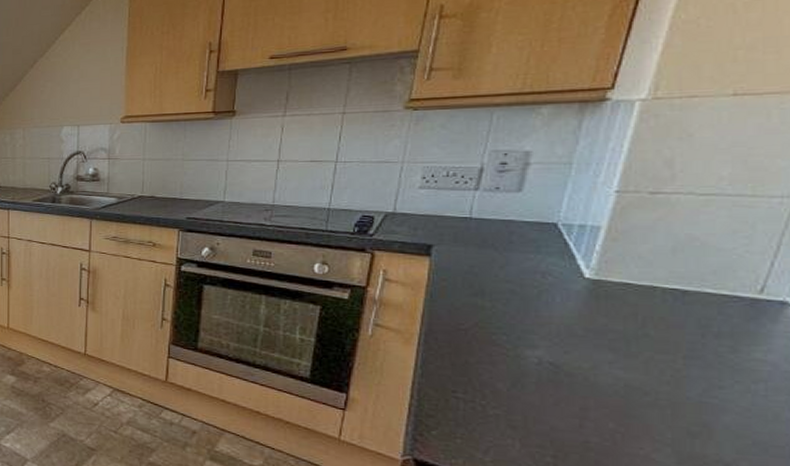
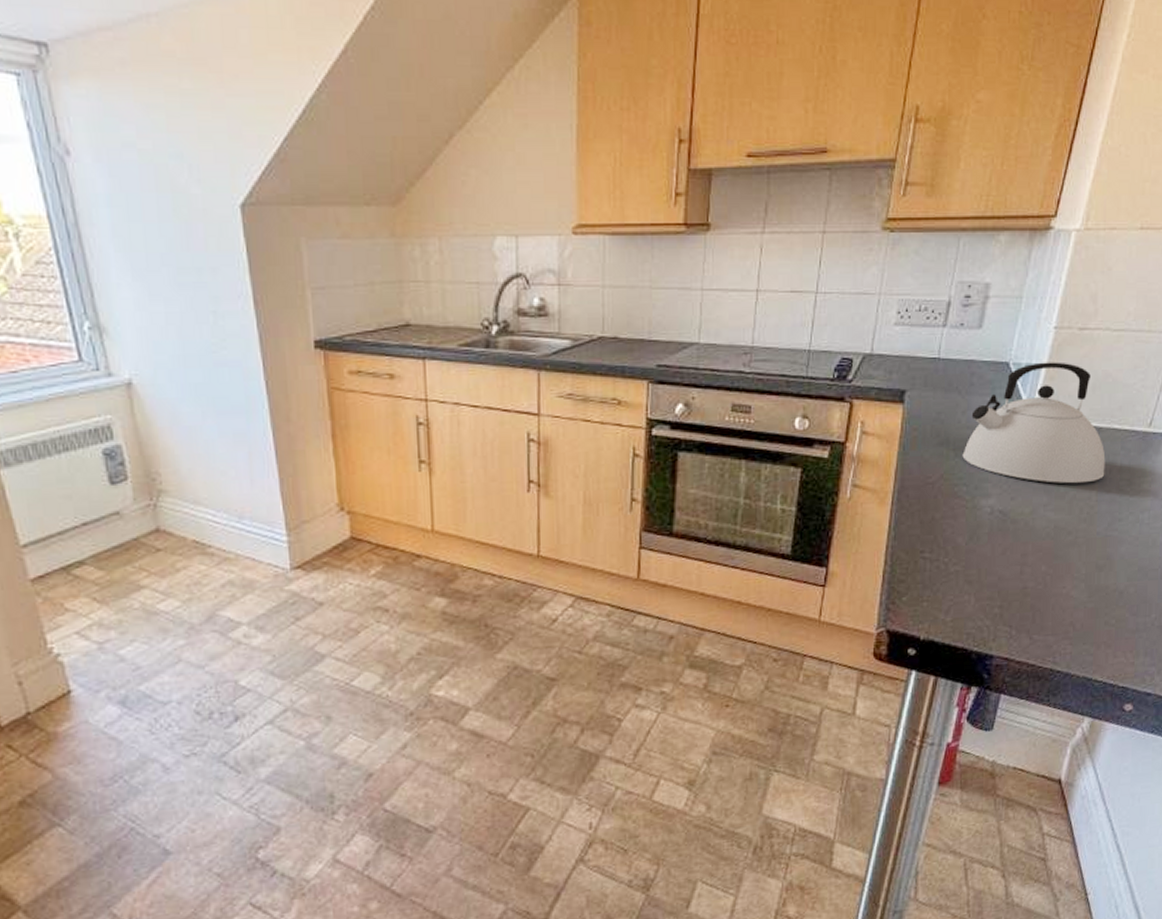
kettle: none [501,224,695,345] -> present [962,362,1106,484]

